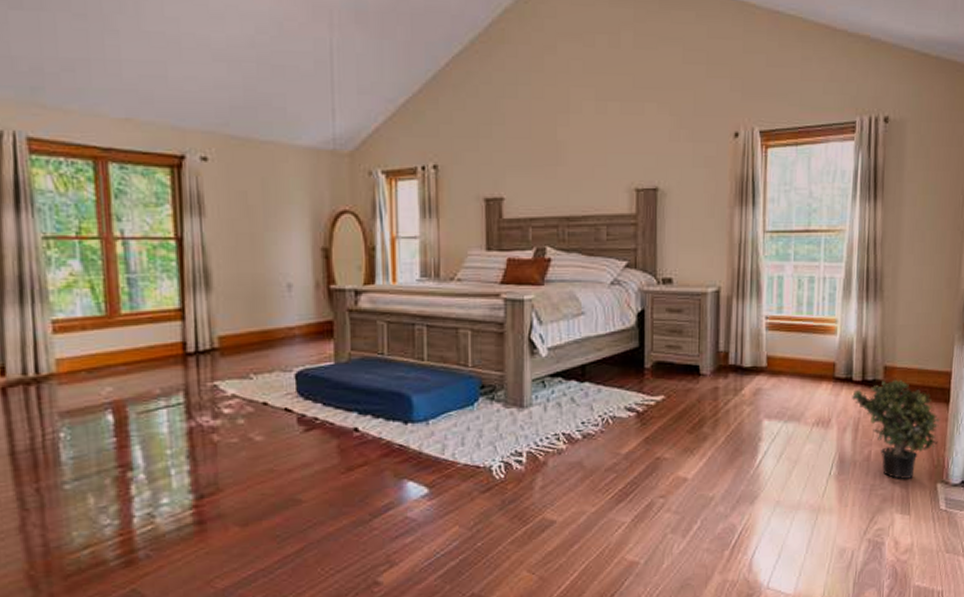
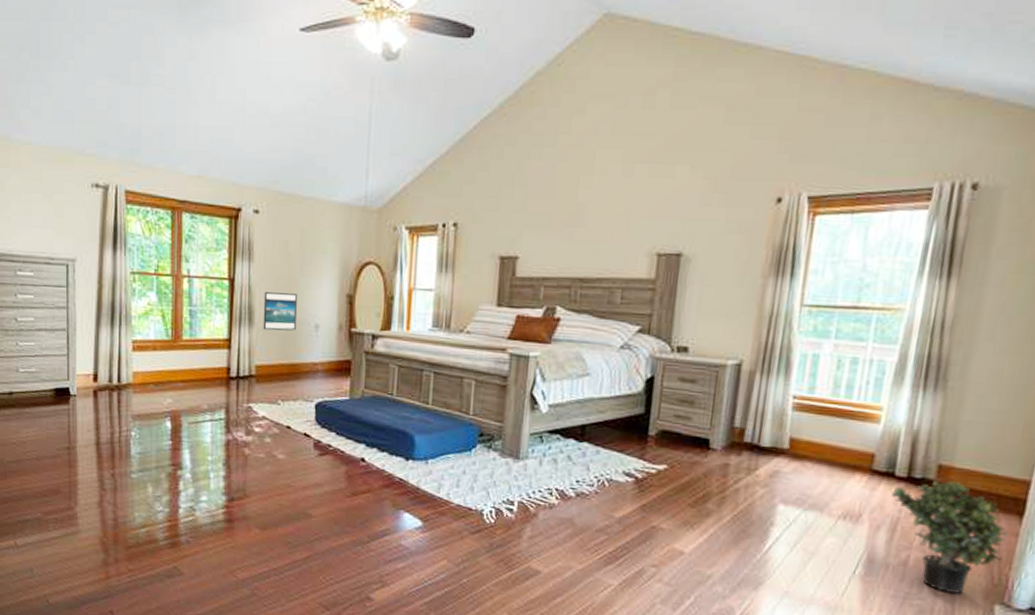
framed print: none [221,251,264,295] -> present [263,292,297,331]

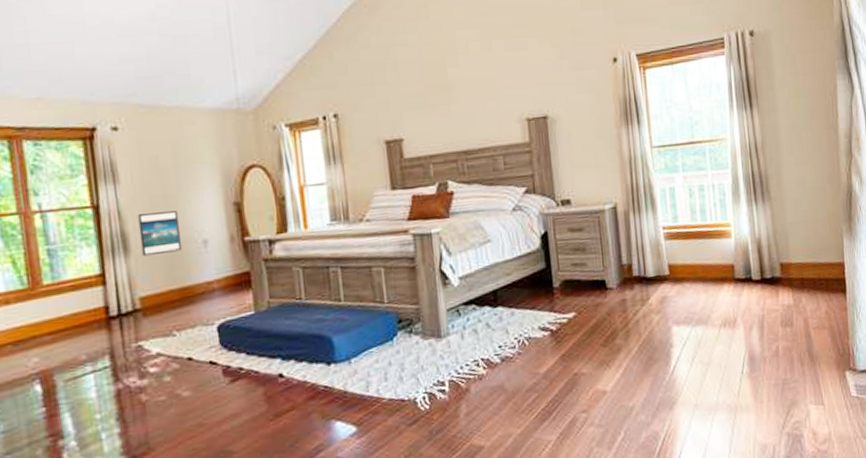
potted plant: present [891,480,1009,594] -> none [753,274,841,371]

